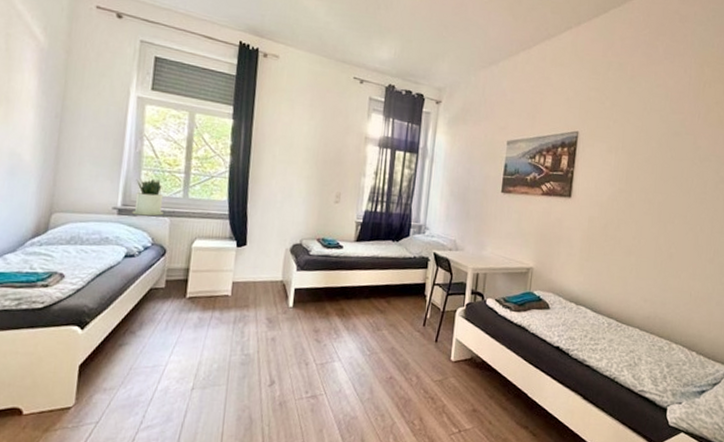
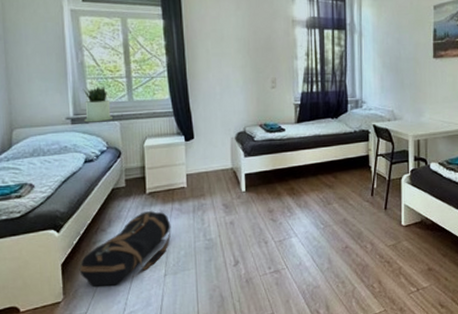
duffel bag: none [98,316,208,396] -> present [79,210,172,287]

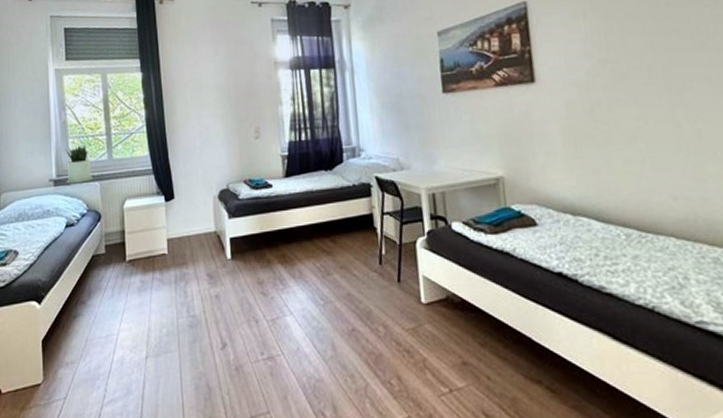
duffel bag: present [79,210,172,287] -> none [59,280,153,369]

